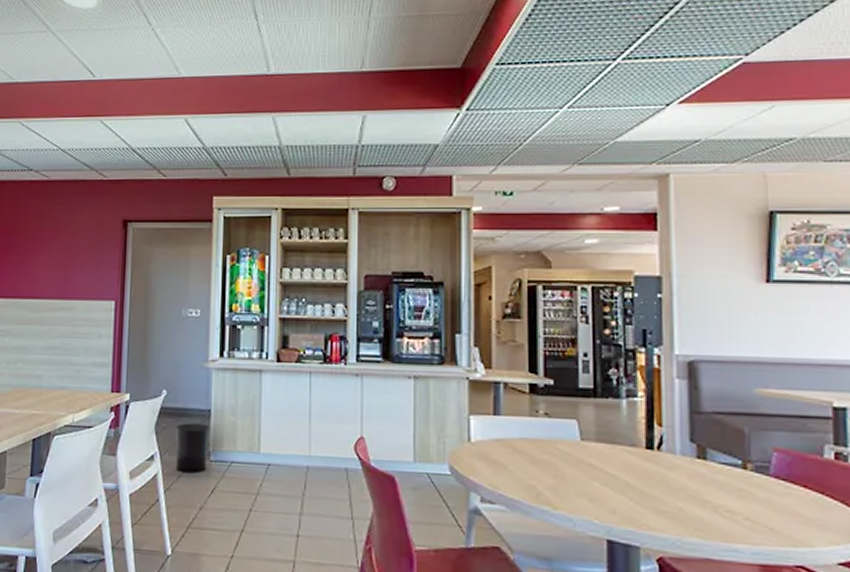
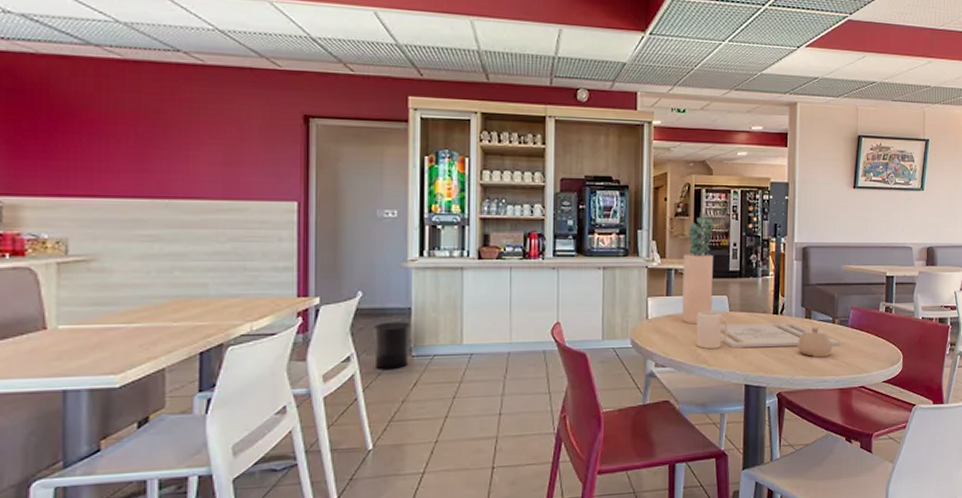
vase: none [514,308,556,454] -> present [682,208,714,325]
mug: none [535,437,579,488] -> present [696,311,728,350]
tray: none [568,456,757,503] -> present [720,322,840,348]
sugar bowl: none [685,471,745,516] -> present [797,326,833,357]

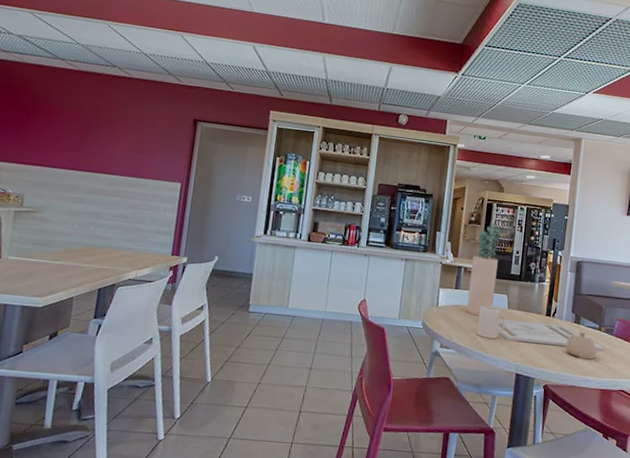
waste bin: present [373,321,410,370] -> none [221,282,251,321]

